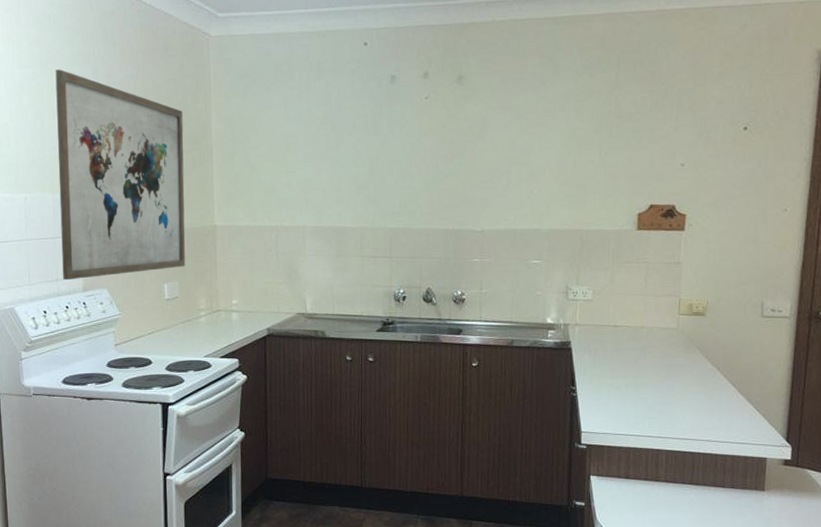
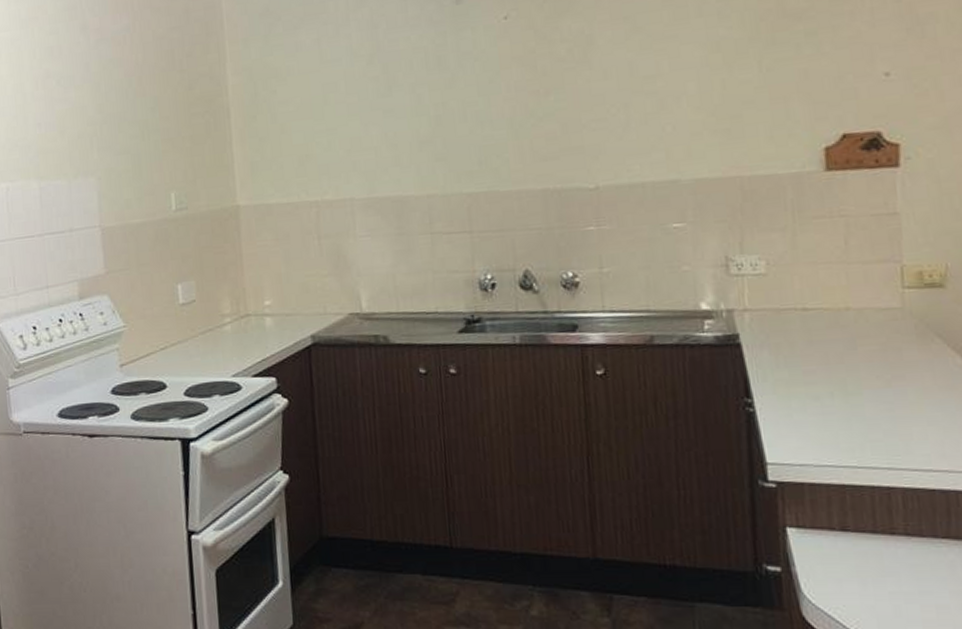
wall art: present [55,69,186,281] -> none [37,29,203,287]

